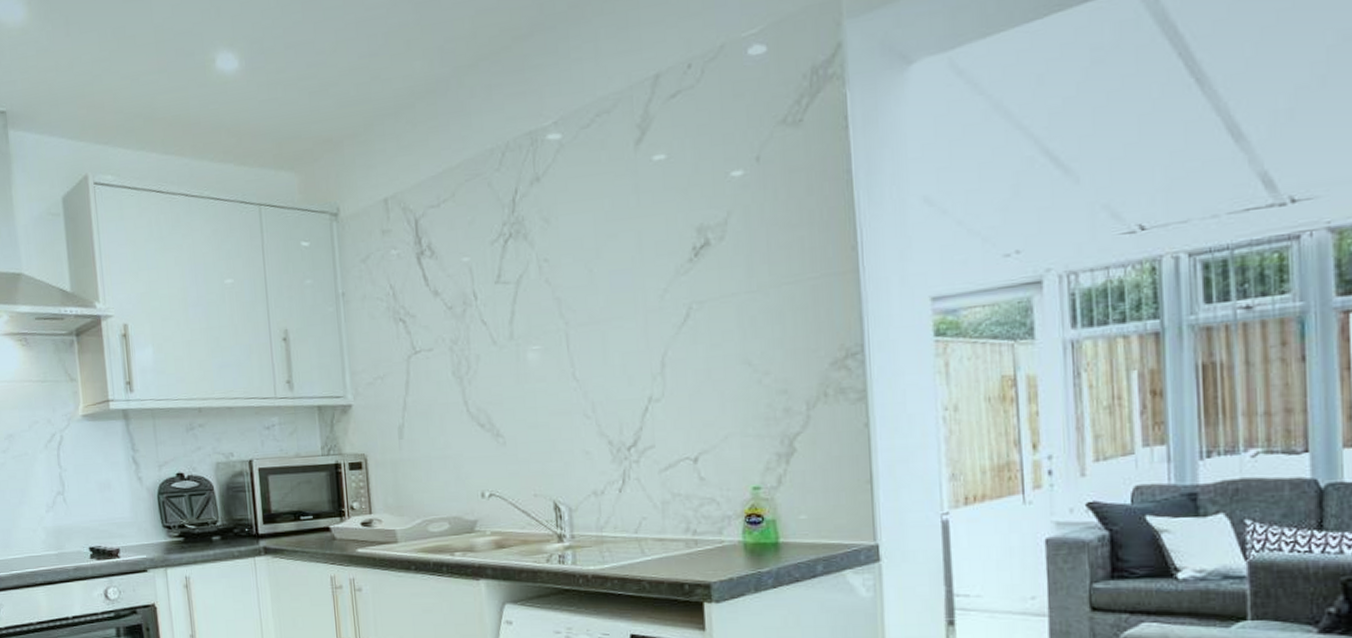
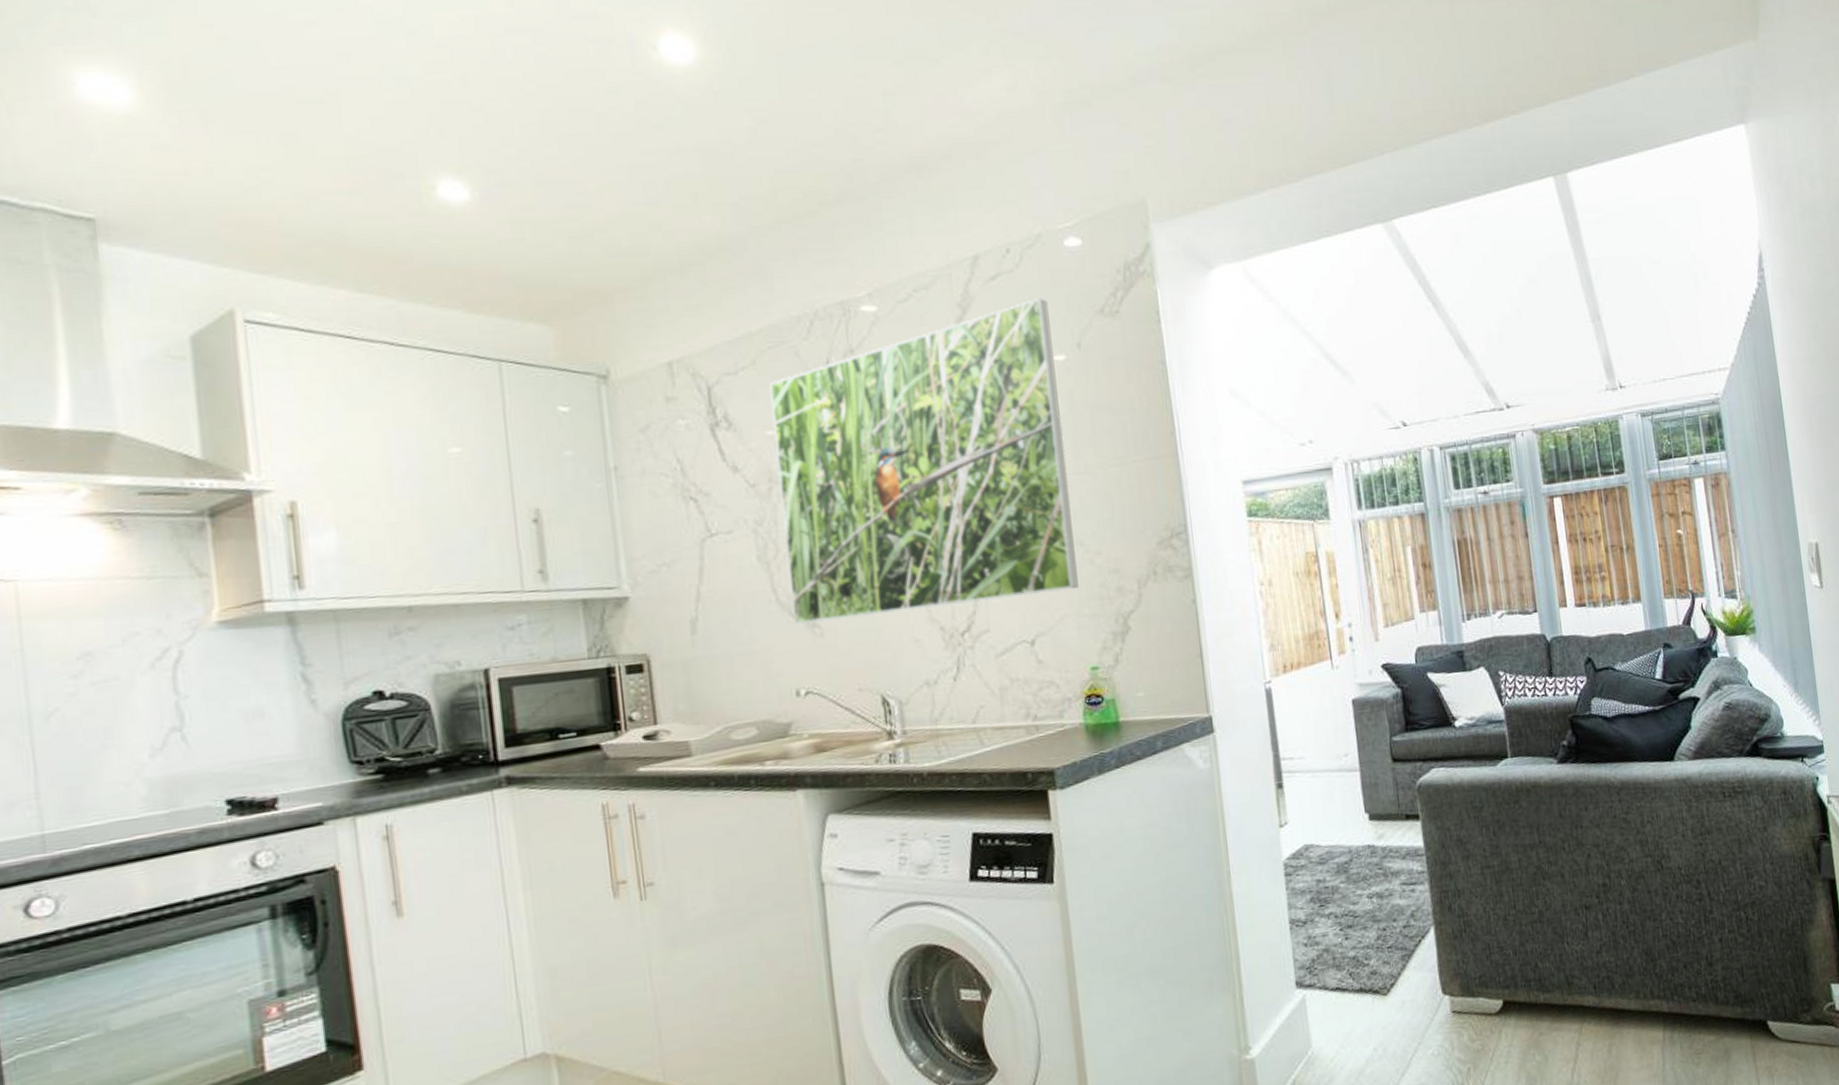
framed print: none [466,113,745,434] -> present [769,299,1079,624]

